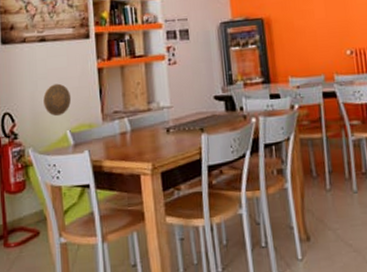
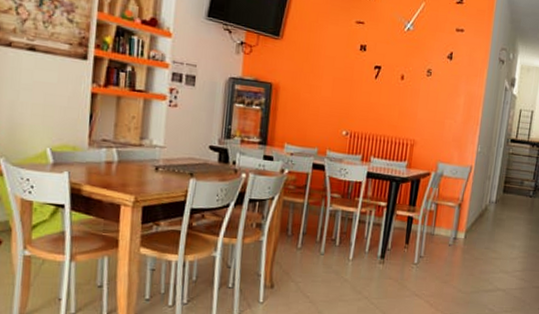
decorative plate: present [43,83,72,117] -> none [24,97,57,132]

